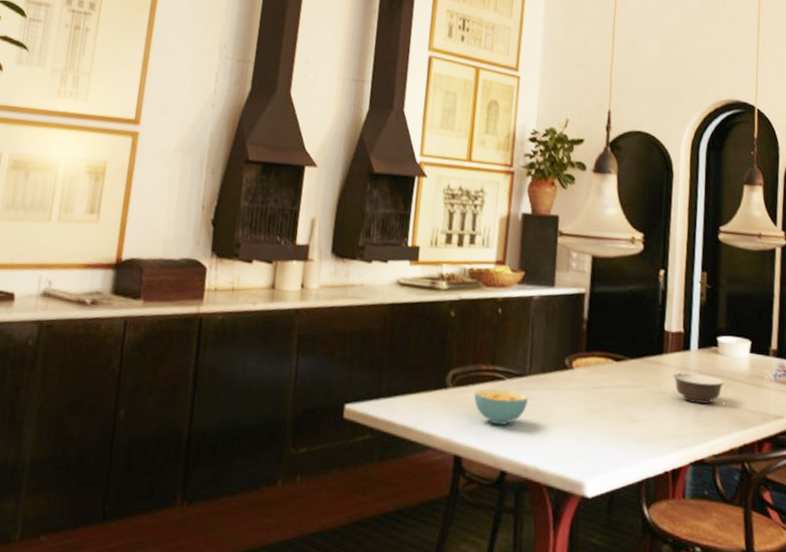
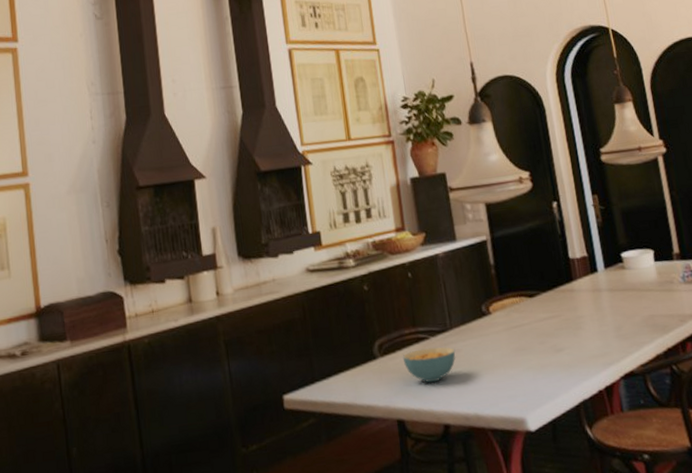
bowl: present [673,372,725,404] -> none [586,291,637,321]

